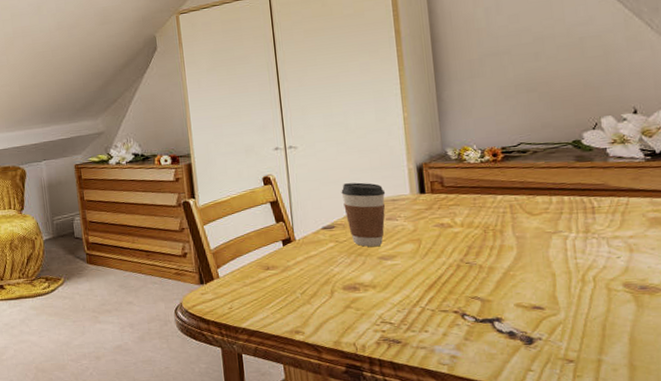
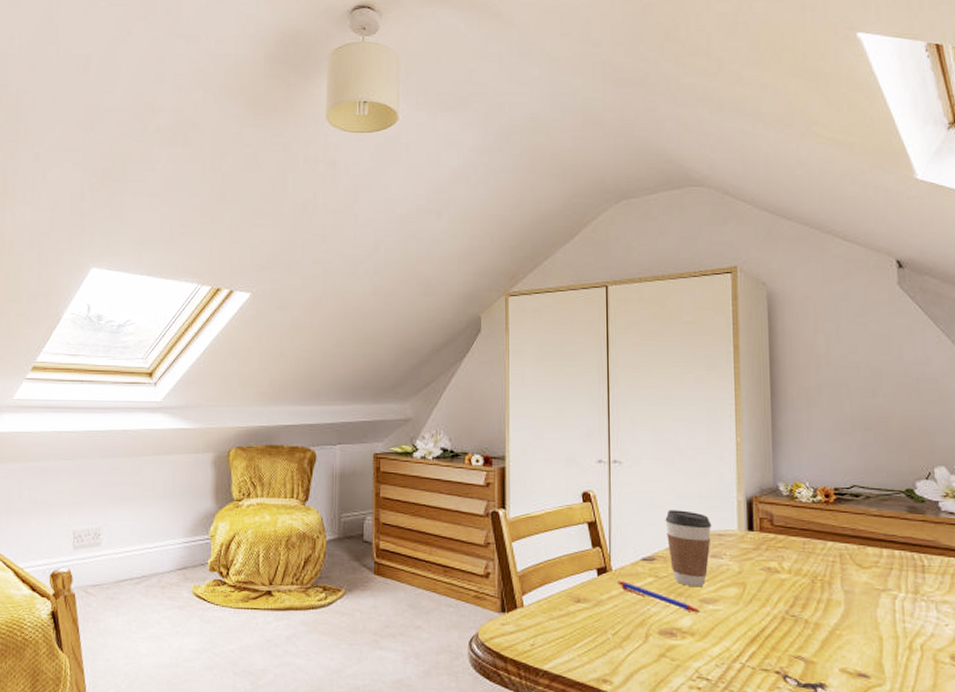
pen: none [301,248,382,269] -> present [617,581,702,613]

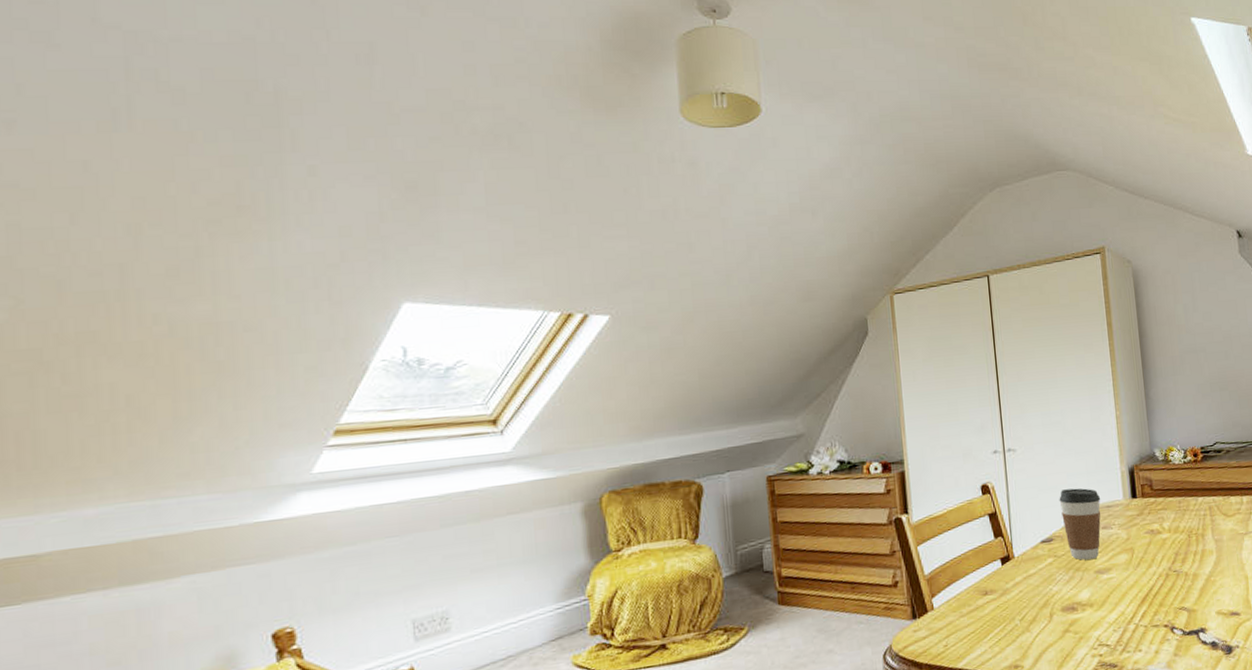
pen: present [617,581,702,613] -> none [1020,566,1098,585]

